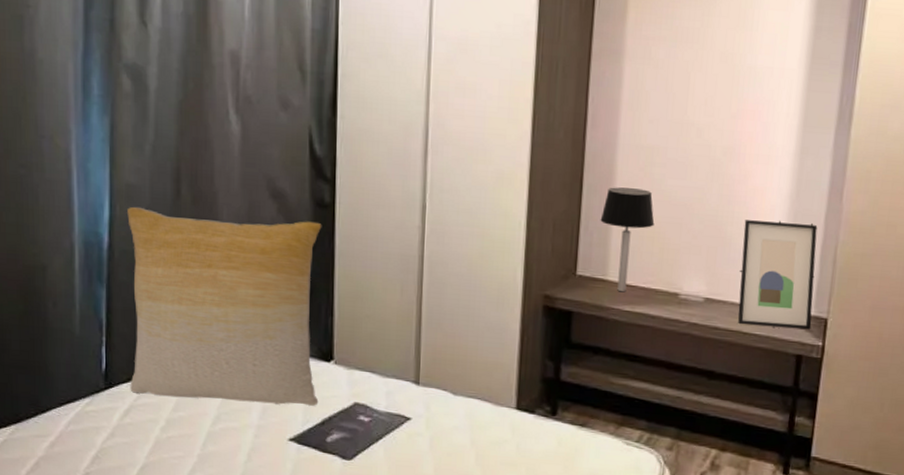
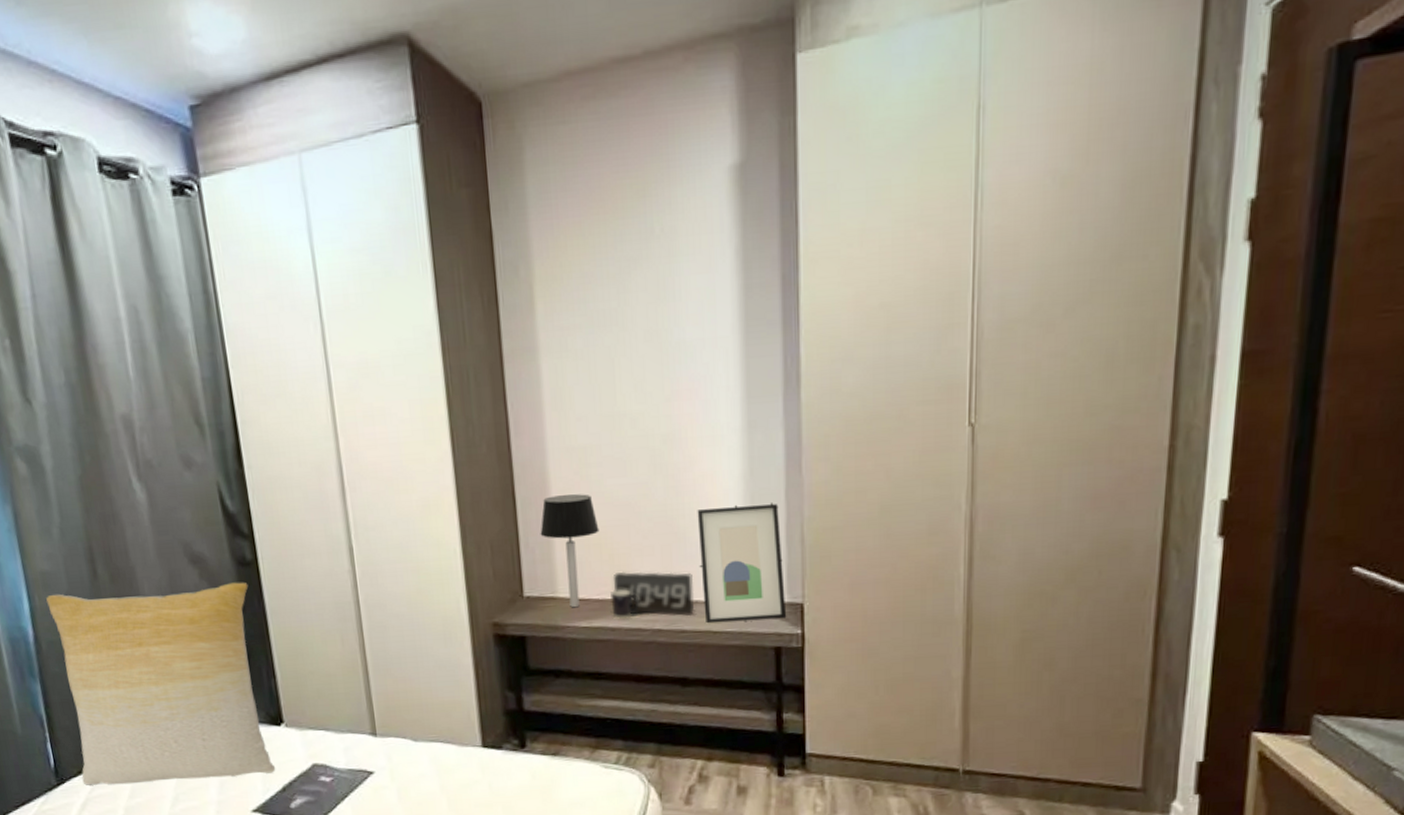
mug: none [654,281,680,310] -> present [611,589,639,620]
alarm clock: none [659,265,732,316] -> present [612,571,695,617]

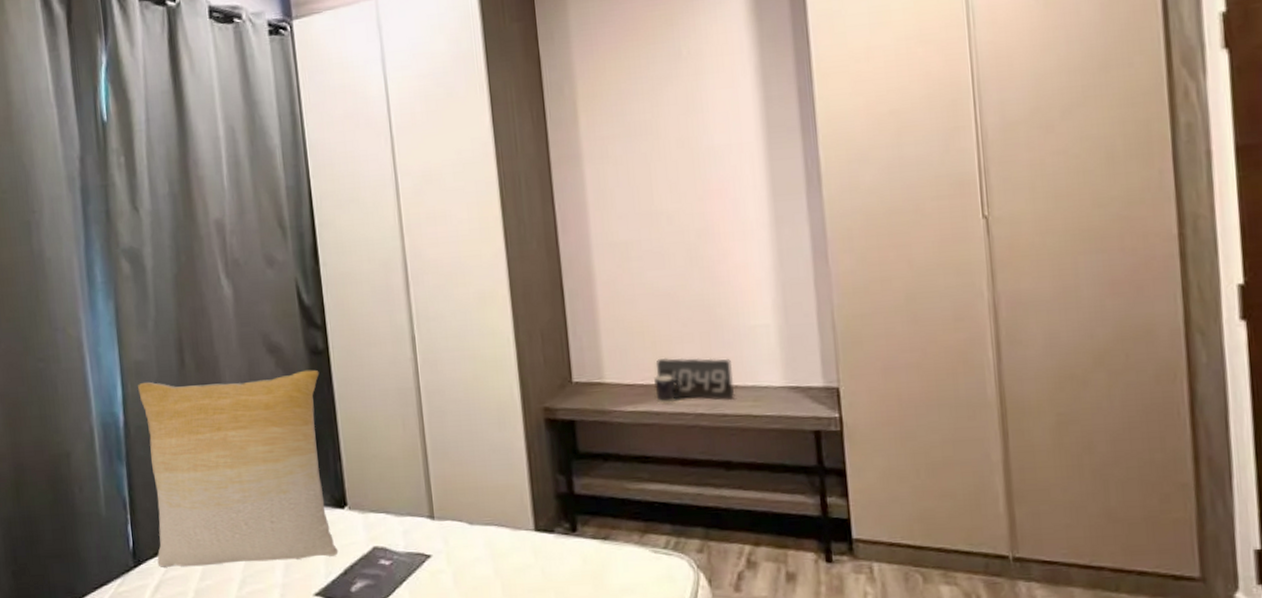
table lamp: present [540,494,599,608] -> none [586,285,642,393]
picture frame: present [697,501,787,624] -> none [732,290,824,408]

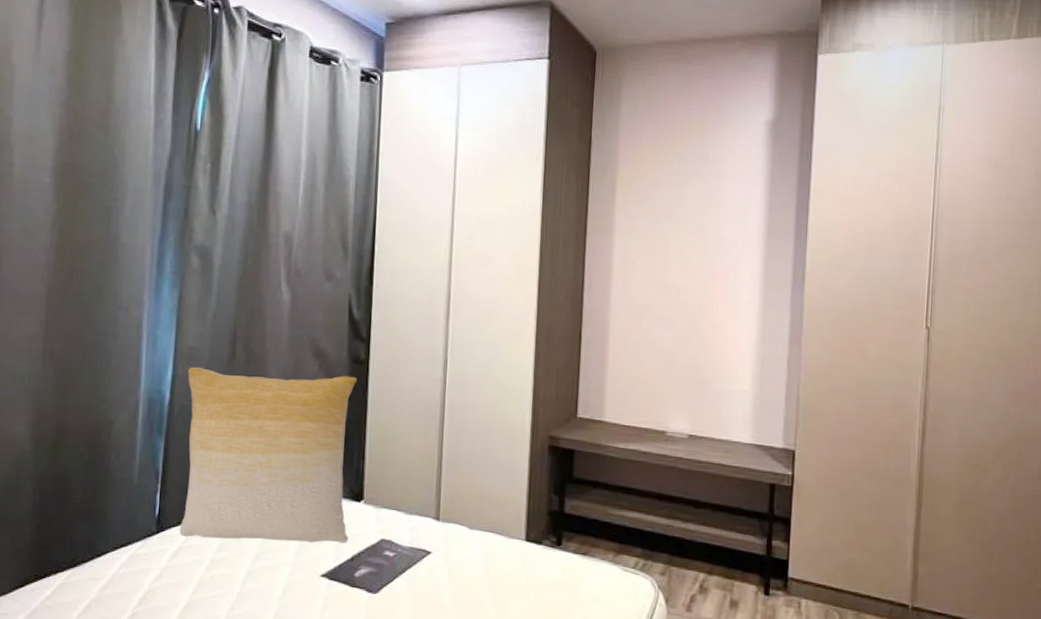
mug: present [654,375,681,404] -> none [645,421,667,446]
alarm clock: present [655,357,735,401] -> none [648,406,711,450]

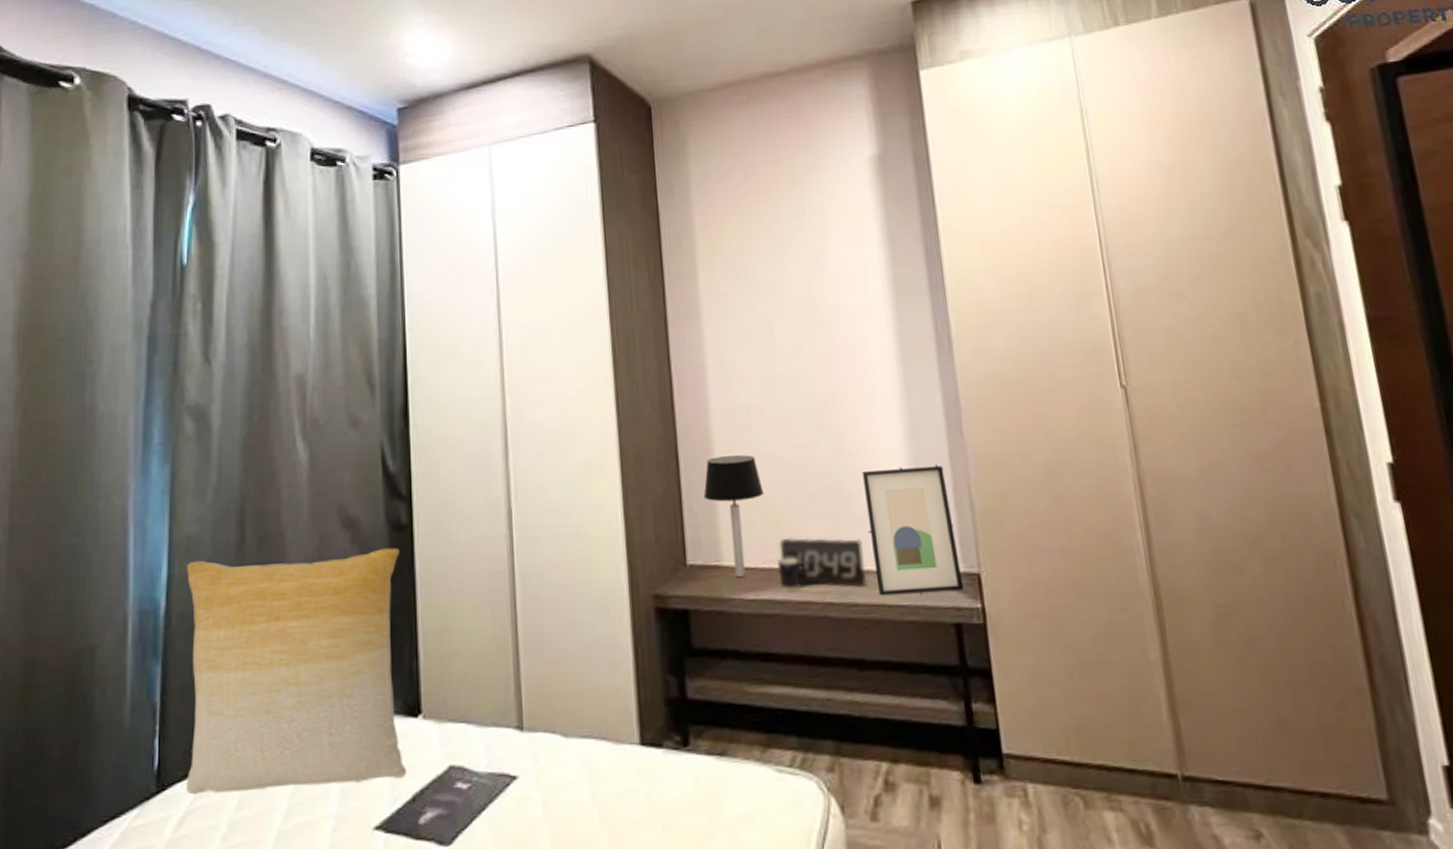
table lamp: none [597,340,643,432] -> present [703,455,764,578]
mug: none [645,421,667,446] -> present [777,557,808,591]
alarm clock: none [648,406,711,450] -> present [779,537,867,588]
picture frame: none [717,365,782,461] -> present [862,463,964,596]

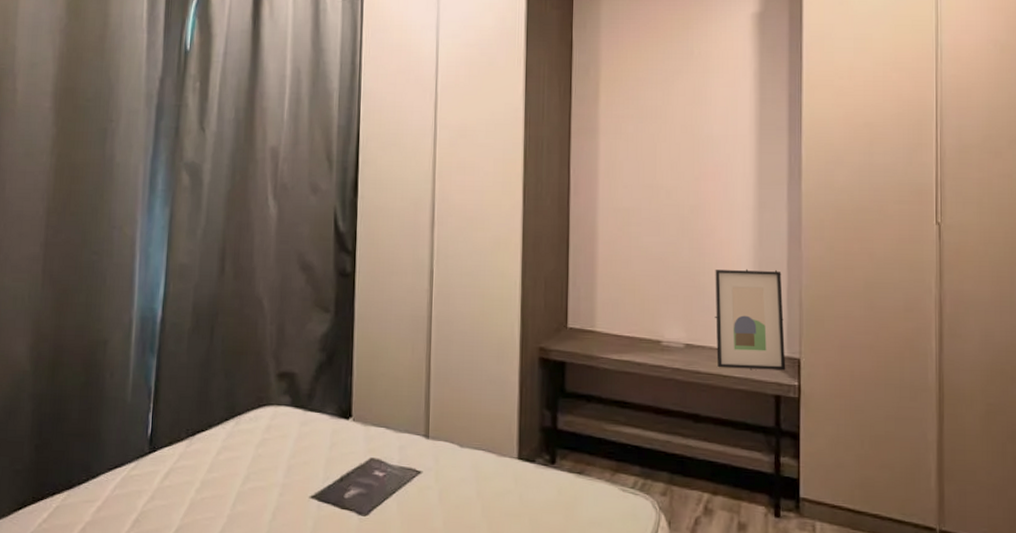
pillow: present [186,547,407,794] -> none [171,283,344,463]
table lamp: present [703,455,764,578] -> none [586,246,635,342]
mug: present [777,557,808,591] -> none [639,330,662,357]
alarm clock: present [779,537,867,588] -> none [642,314,709,360]

